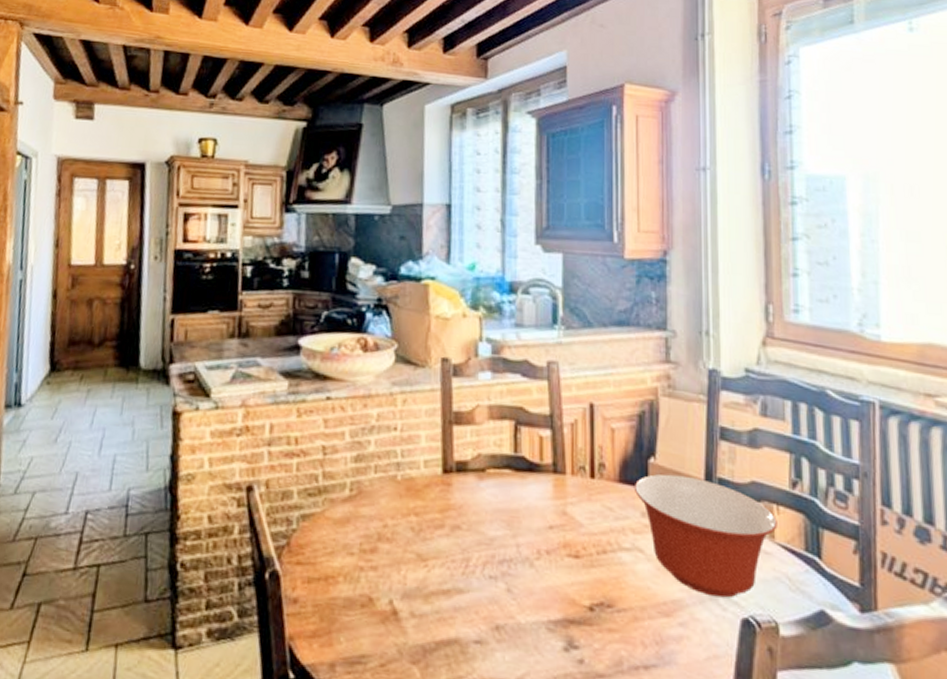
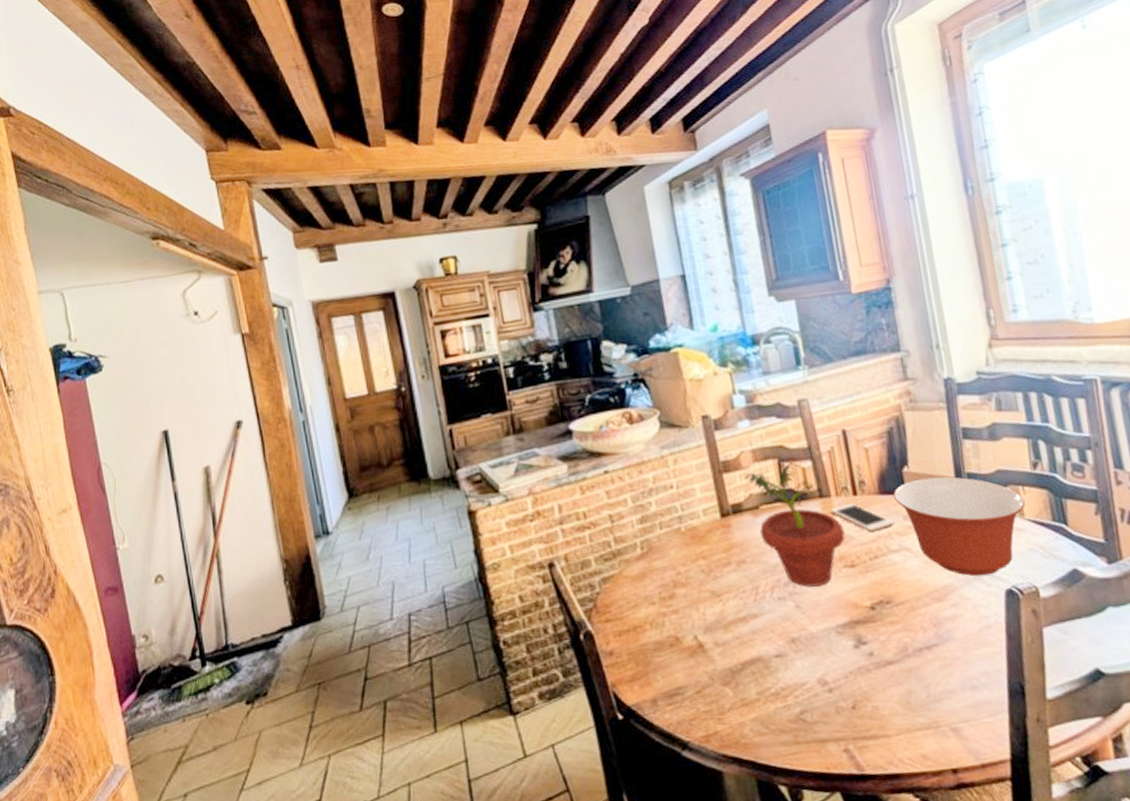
potted plant: none [476,427,574,572] -> present [745,462,846,587]
cell phone: none [563,485,630,522] -> present [831,503,894,531]

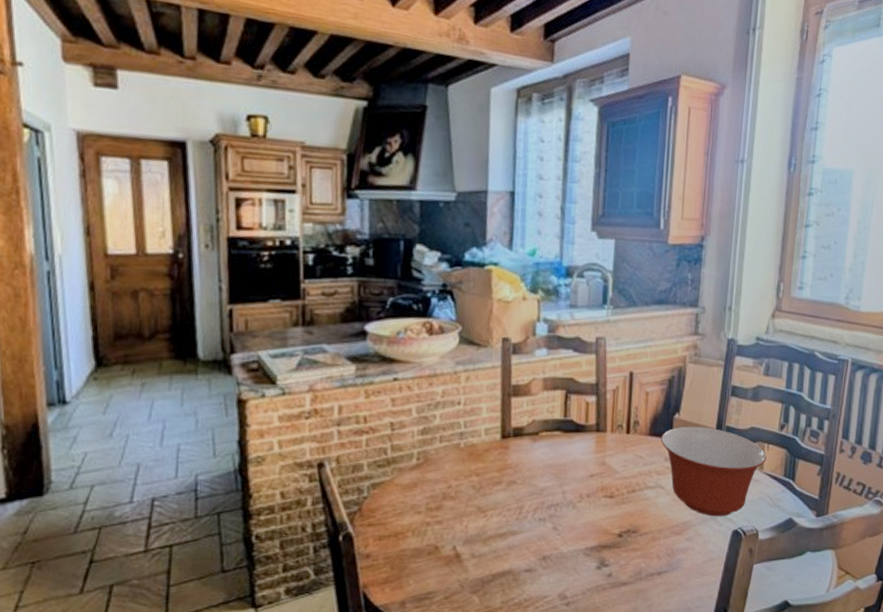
potted plant: present [745,462,846,587] -> none [531,395,611,512]
cell phone: present [831,503,894,531] -> none [604,440,656,468]

